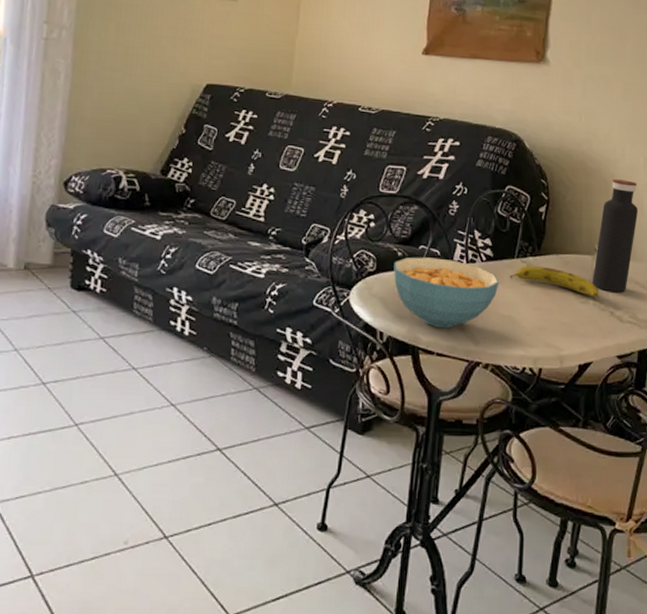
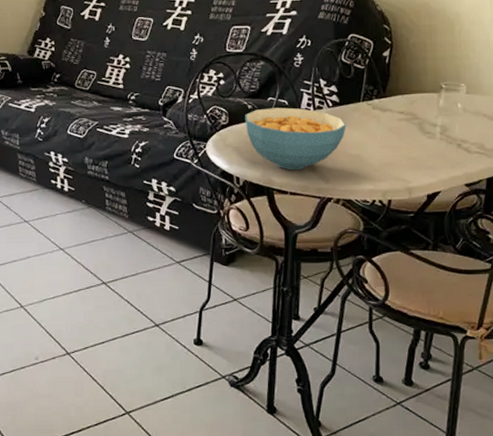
fruit: present [509,265,599,297] -> none [356,107,445,131]
water bottle: present [591,179,638,293] -> none [438,17,484,126]

